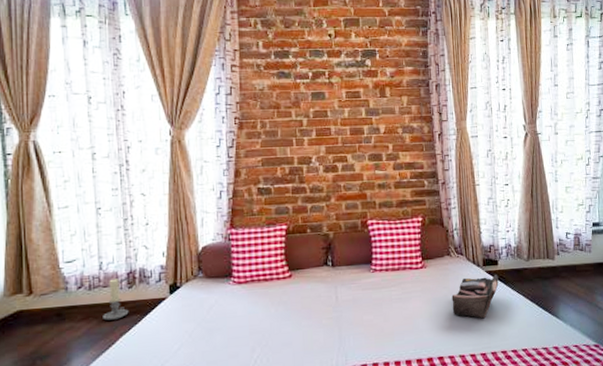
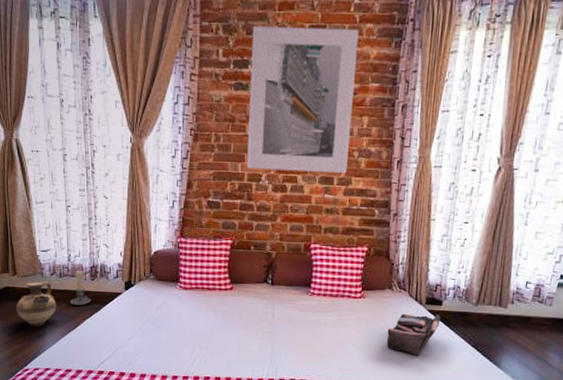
ceramic jug: none [32,297,85,354] -> present [16,281,57,326]
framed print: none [290,21,394,153] -> present [247,26,359,174]

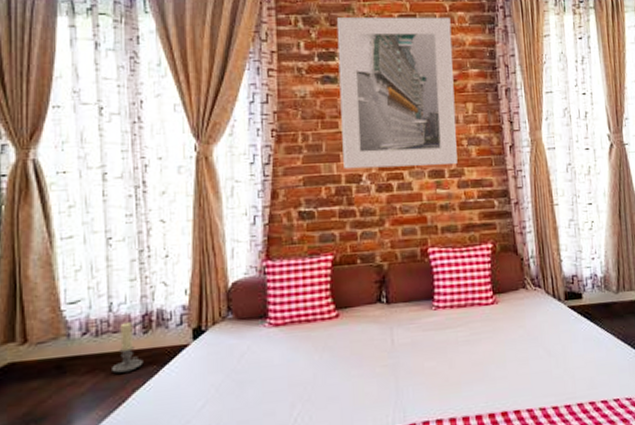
ceramic jug: present [16,281,57,326] -> none [26,345,90,415]
tote bag: present [386,313,441,356] -> none [528,309,584,364]

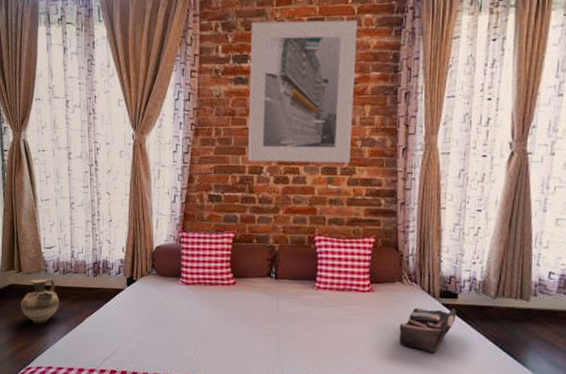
ceramic jug: none [26,345,90,415] -> present [21,278,60,324]
candle holder: present [112,322,143,373] -> none [73,267,94,303]
tote bag: none [528,309,584,364] -> present [399,307,456,354]

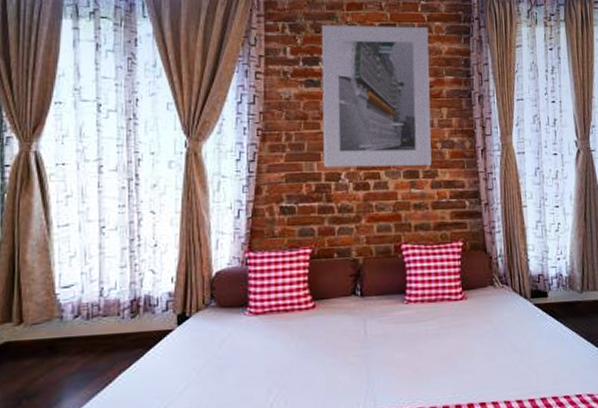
ceramic jug: present [21,278,60,324] -> none [20,327,80,392]
tote bag: present [399,307,456,354] -> none [495,307,549,359]

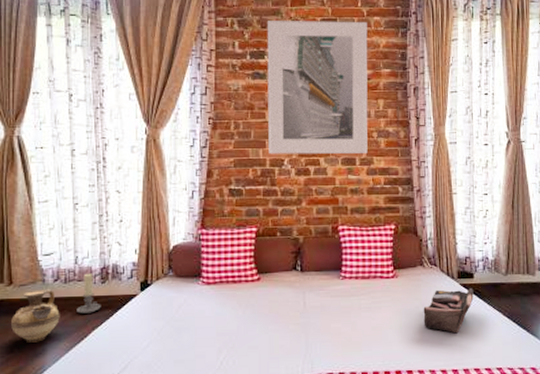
ceramic jug: none [20,327,80,392] -> present [11,289,60,343]
candle holder: none [100,307,130,355] -> present [77,273,101,314]
tote bag: none [495,307,549,359] -> present [423,287,474,334]

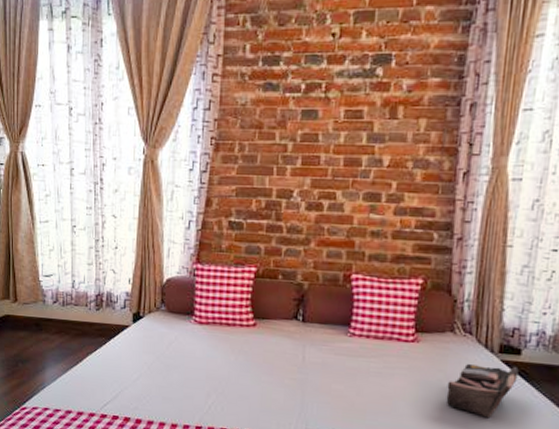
ceramic jug: present [11,289,60,343] -> none [16,309,58,360]
candle holder: present [77,273,101,314] -> none [73,298,95,339]
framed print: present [267,21,368,154] -> none [276,12,416,189]

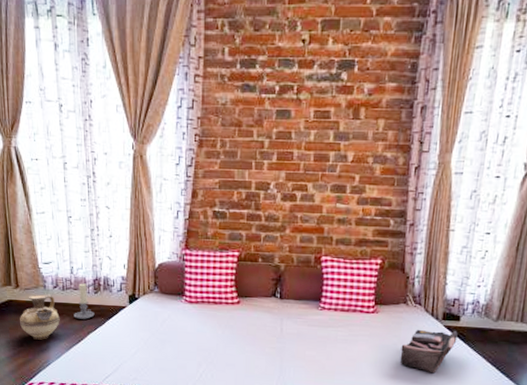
ceramic jug: none [16,309,58,360] -> present [20,294,60,340]
candle holder: none [73,298,95,339] -> present [74,283,95,320]

